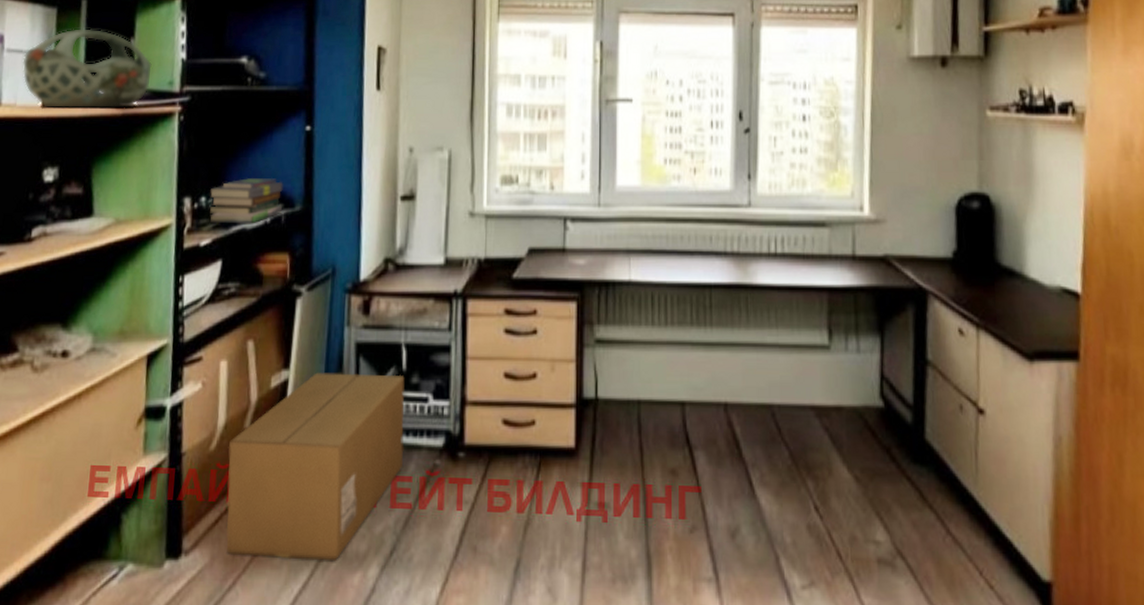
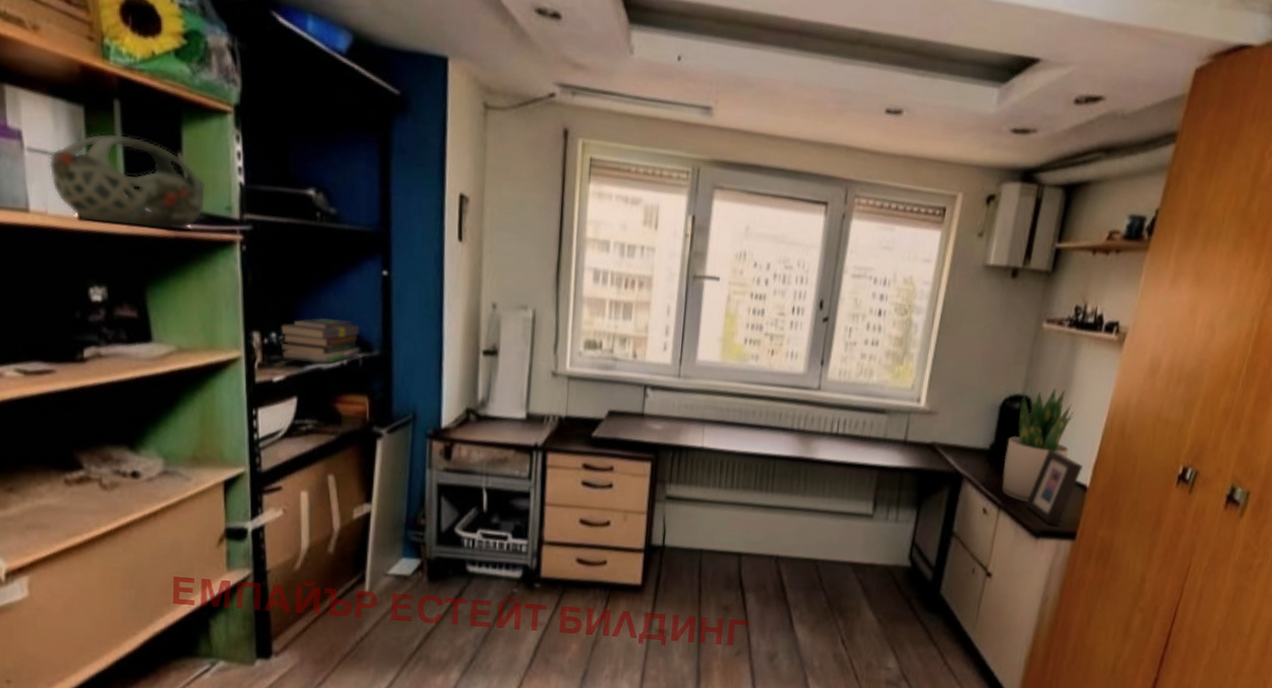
box: present [226,372,405,561] -> none [313,508,486,666]
planter: none [972,182,1047,318] -> present [1002,388,1074,503]
picture frame: none [1009,253,1069,345] -> present [1025,450,1083,527]

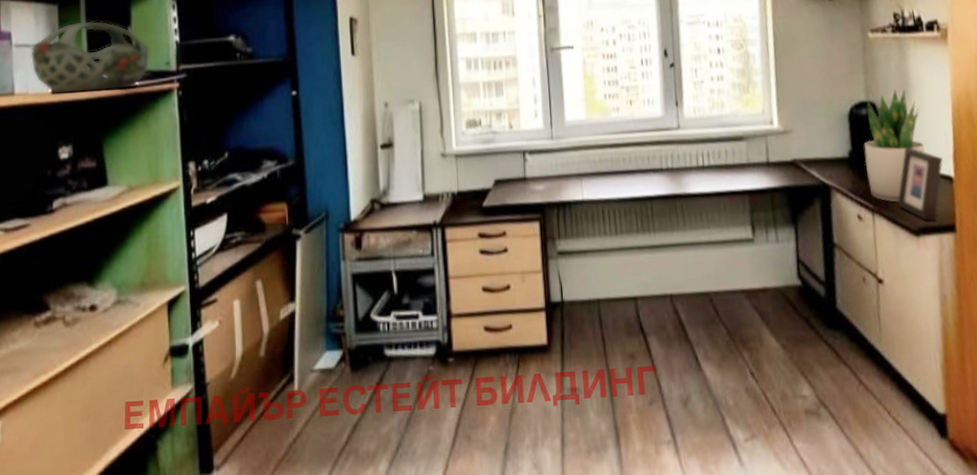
books: present [281,318,360,364] -> none [212,139,277,182]

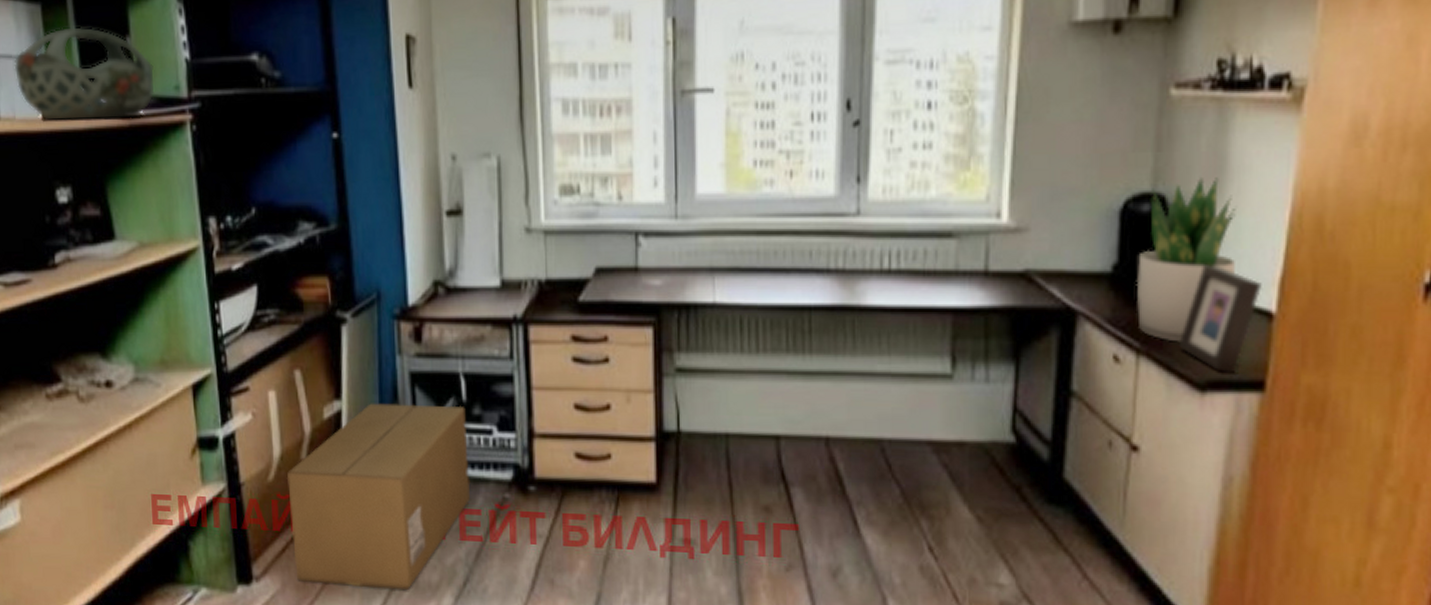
box: none [248,297,401,465] -> present [287,403,471,591]

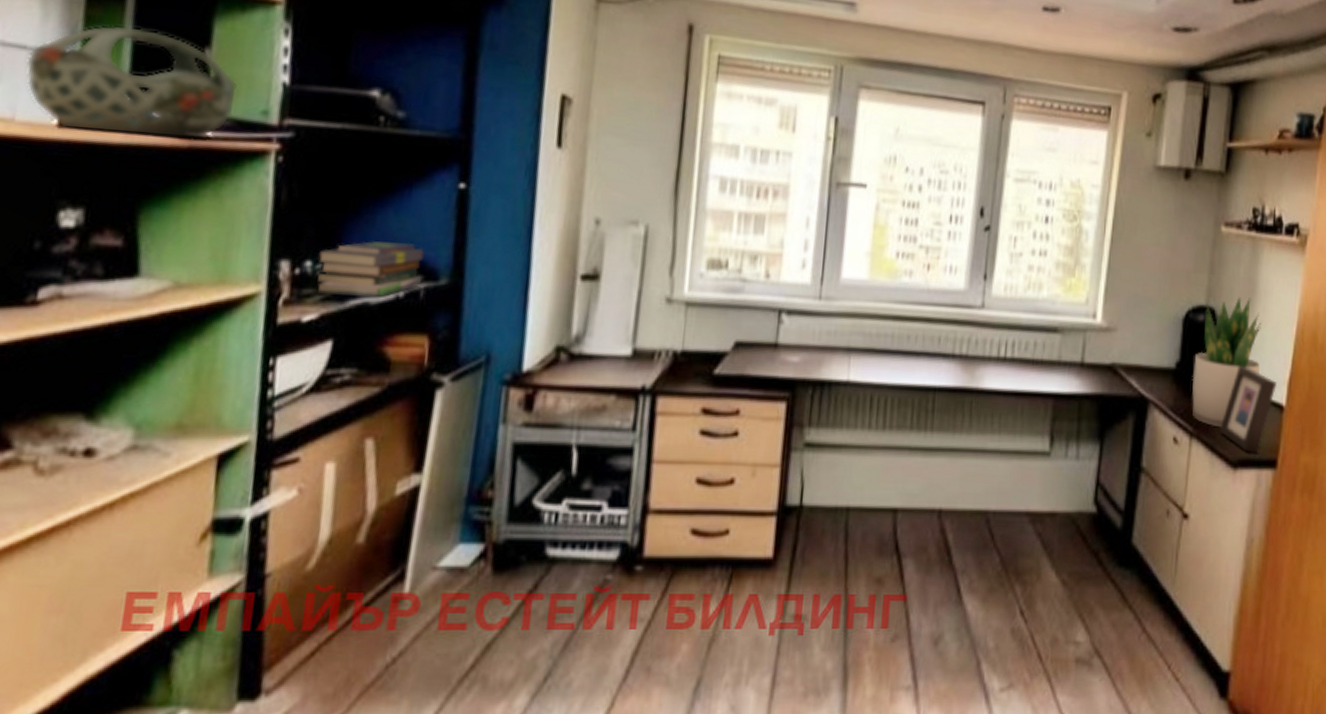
books: none [235,194,315,244] -> present [316,241,425,297]
box: present [287,403,471,591] -> none [325,477,574,693]

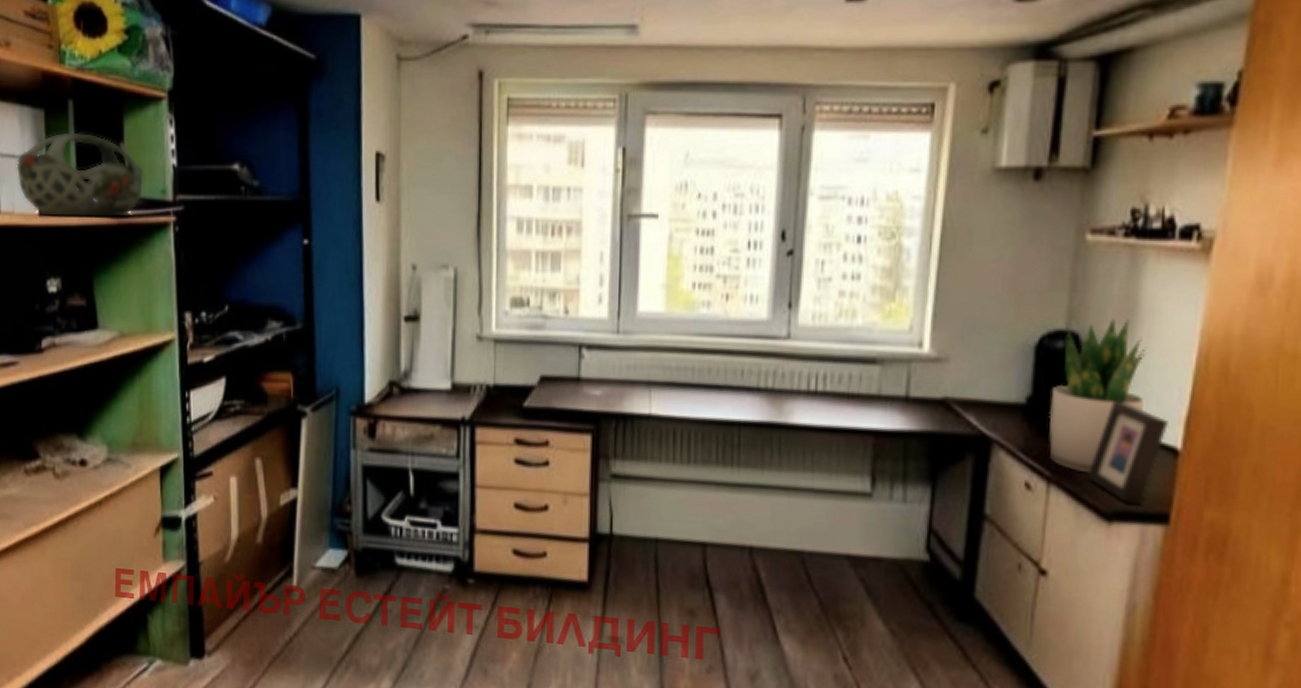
books: present [316,241,425,297] -> none [210,294,283,340]

